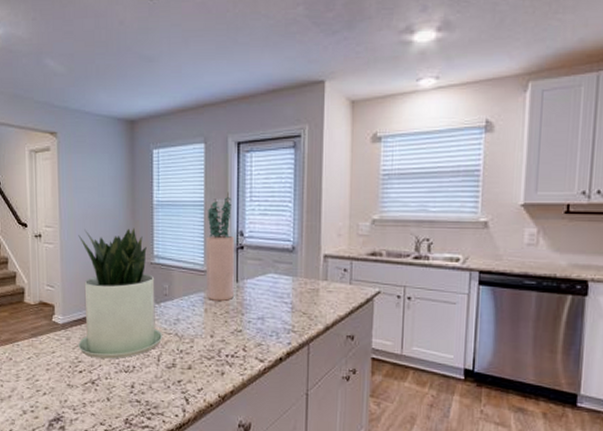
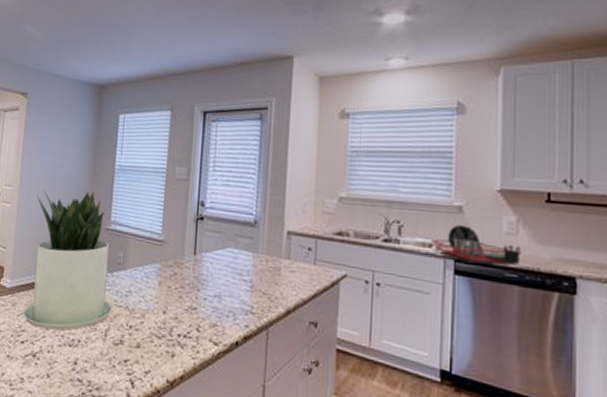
vase: present [207,192,234,301] -> none [162,160,195,274]
dish rack: none [458,239,541,275] -> present [431,225,523,267]

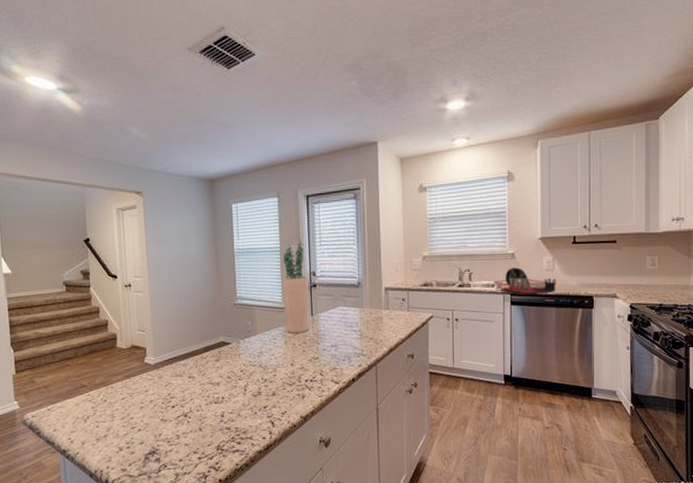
planter: present [23,191,113,331] -> none [166,274,249,393]
vase: none [162,160,195,274] -> present [283,238,310,333]

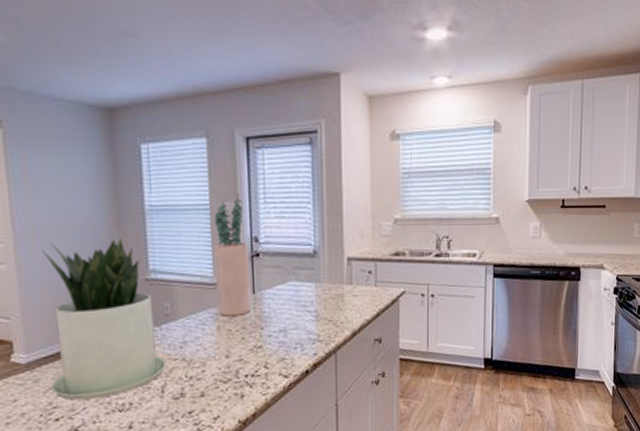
planter: none [166,274,249,393] -> present [42,239,167,401]
dish rack: present [493,267,557,296] -> none [475,234,544,268]

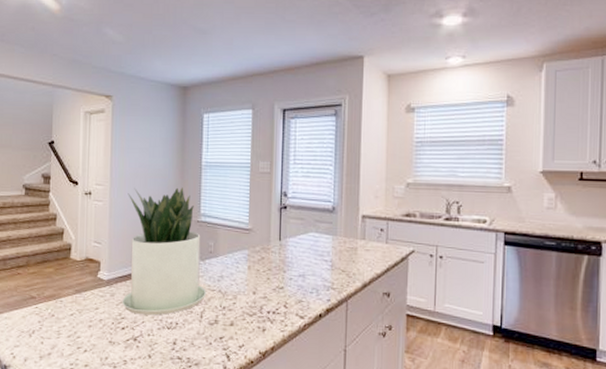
vase: present [215,193,251,316] -> none [250,155,278,258]

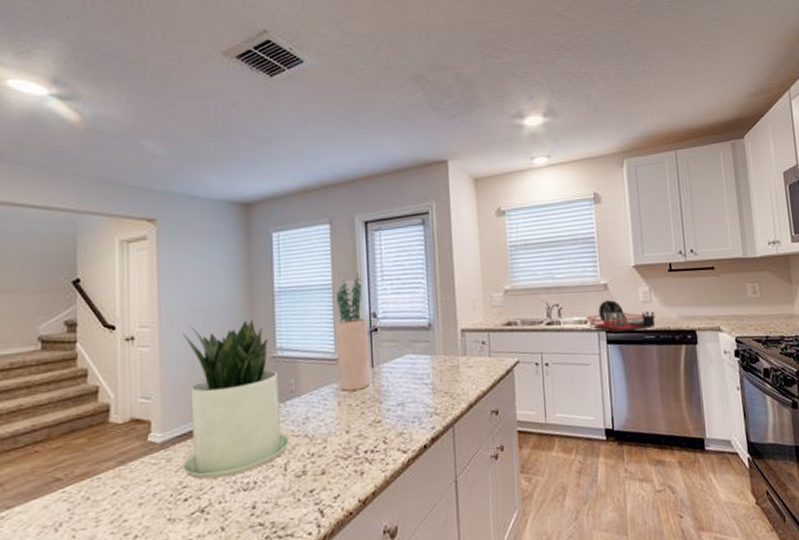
vase: none [250,155,278,258] -> present [336,272,370,391]
dish rack: none [485,203,560,236] -> present [586,300,656,333]

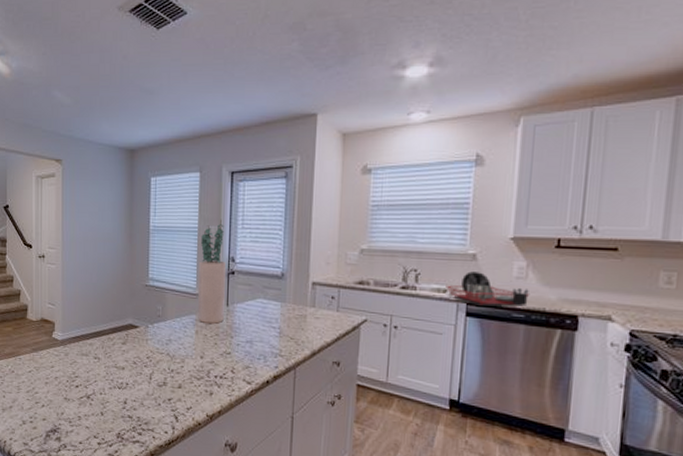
planter: present [182,319,290,480] -> none [75,251,155,376]

